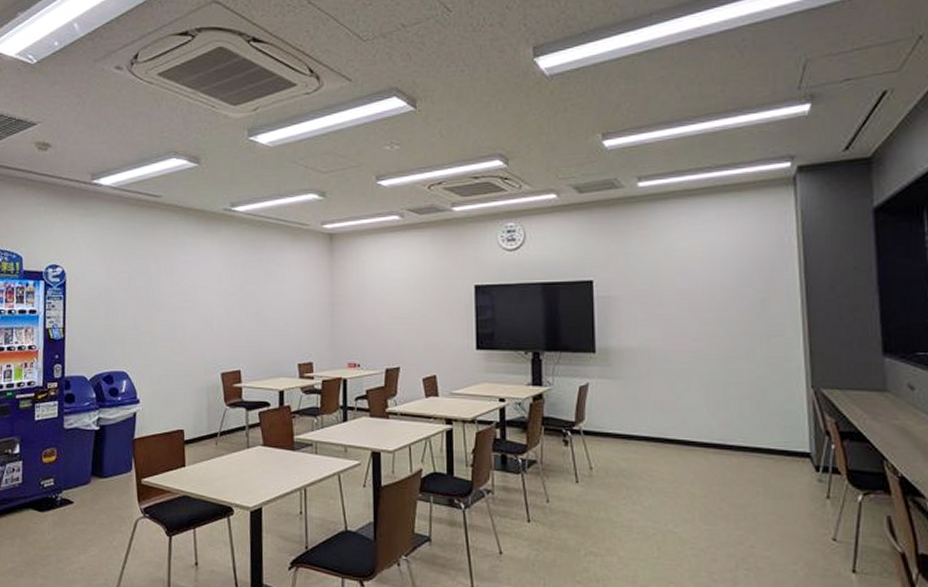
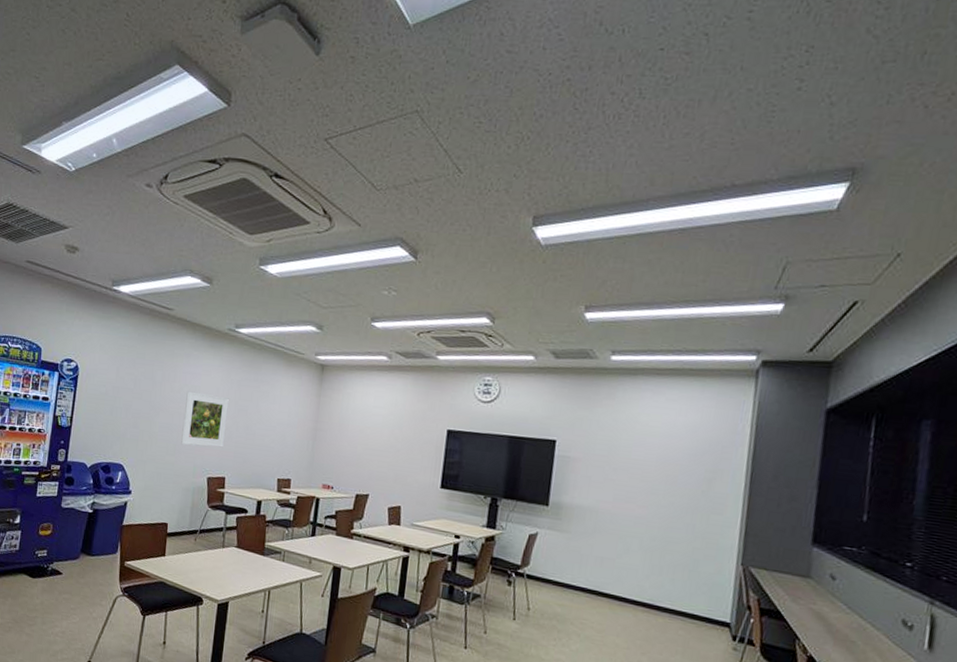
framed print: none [186,281,235,341] -> present [181,391,230,448]

